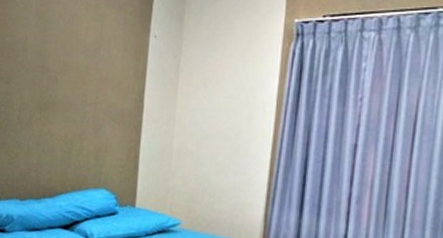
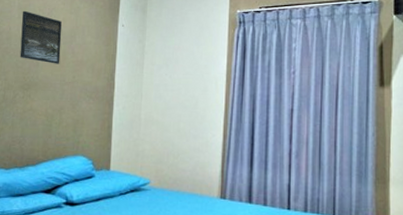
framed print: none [36,16,85,82] -> present [20,10,62,64]

